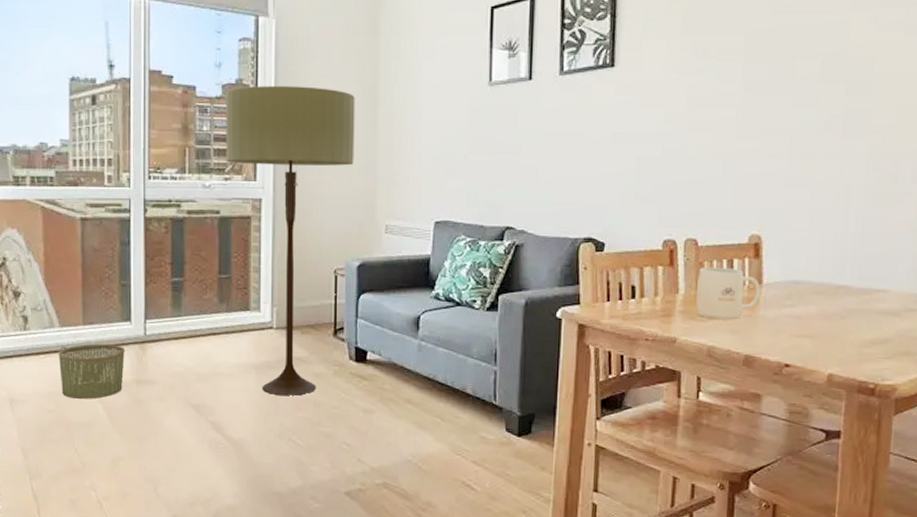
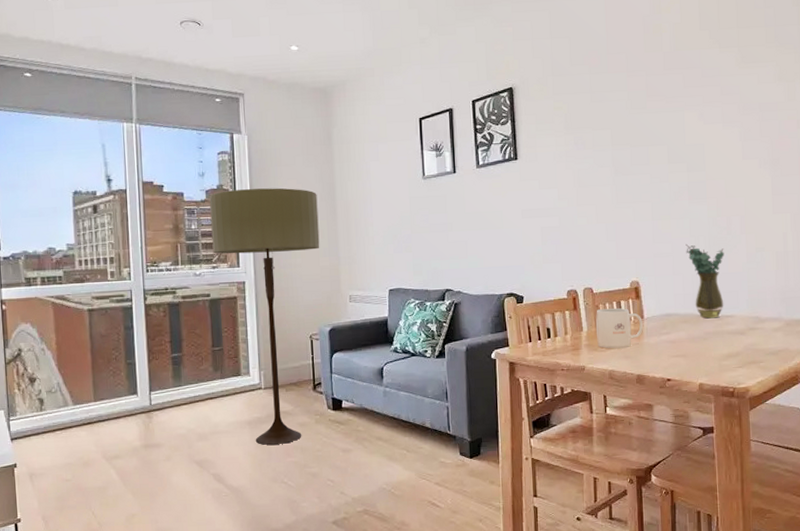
basket: present [58,343,126,399] -> none [72,416,134,467]
vase: none [830,191,885,292] -> present [685,243,724,319]

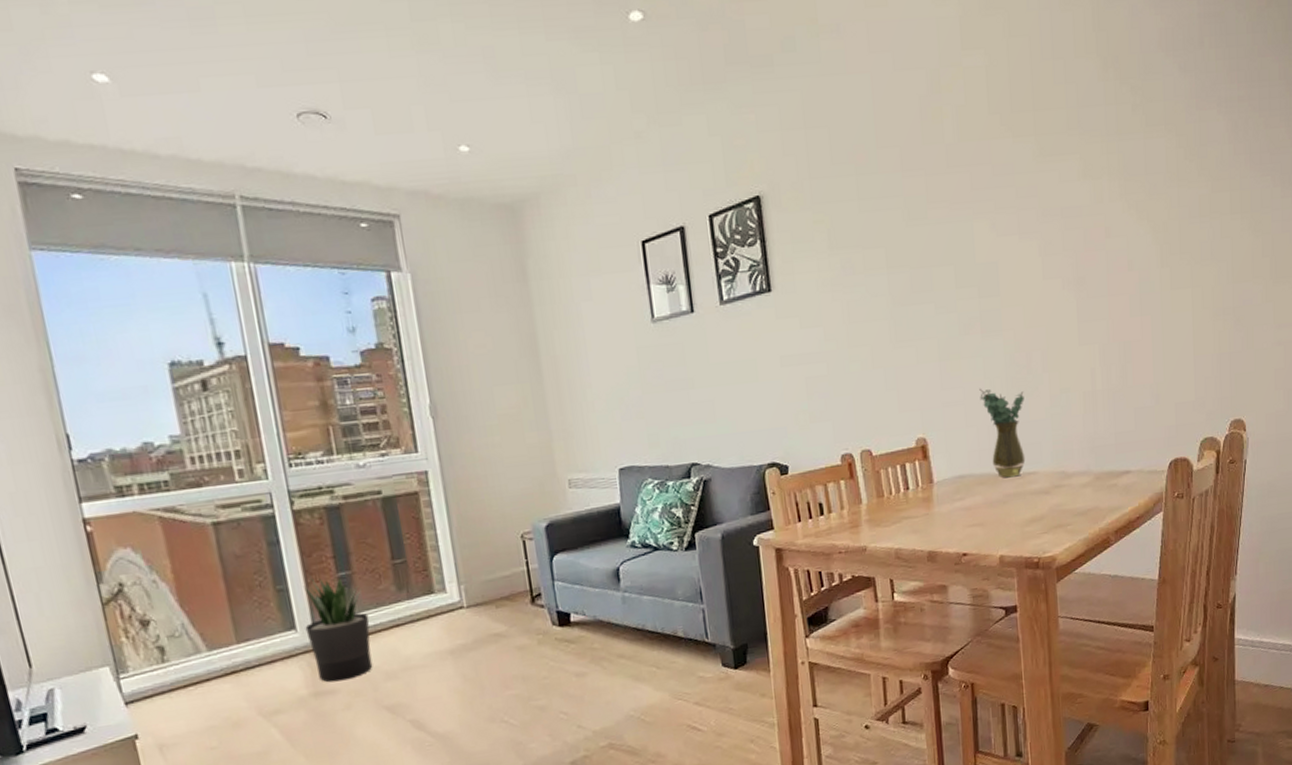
planter: none [144,354,191,438] -> present [304,575,373,682]
floor lamp: present [209,188,320,445] -> none [366,343,524,678]
mug: present [595,308,644,349] -> none [876,472,934,524]

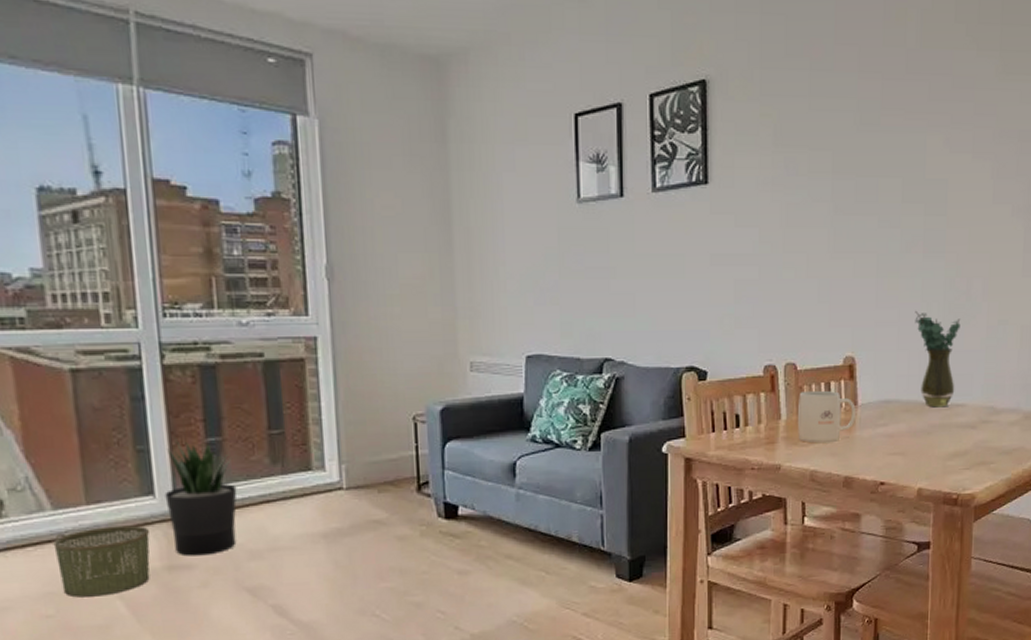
basket: none [211,658,299,729] -> present [53,525,151,598]
mug: none [876,472,934,524] -> present [797,390,857,444]

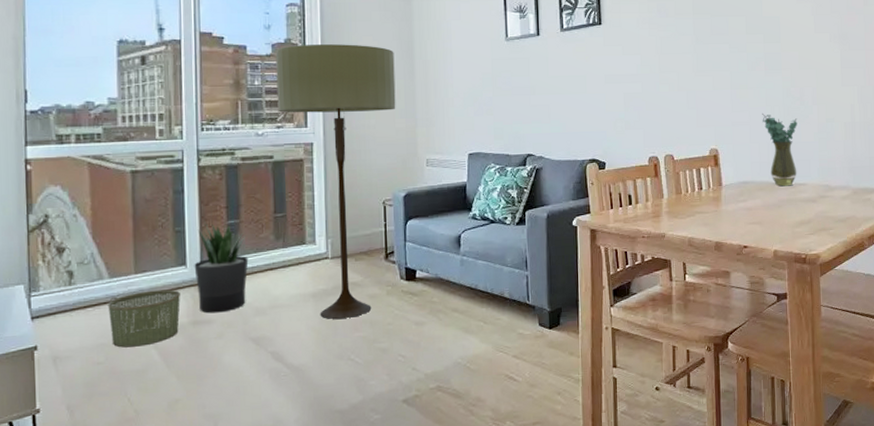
floor lamp: none [260,201,429,566] -> present [275,44,396,319]
mug: present [797,390,857,444] -> none [675,175,722,217]

